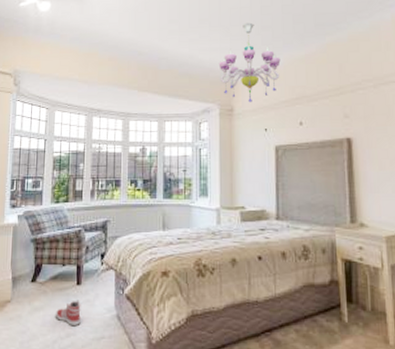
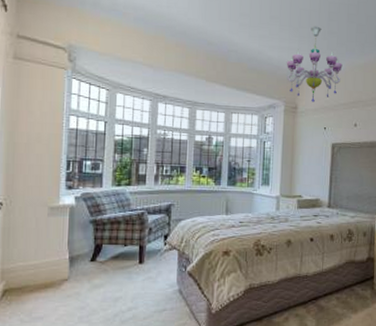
sneaker: present [55,300,81,327] -> none [116,277,143,301]

